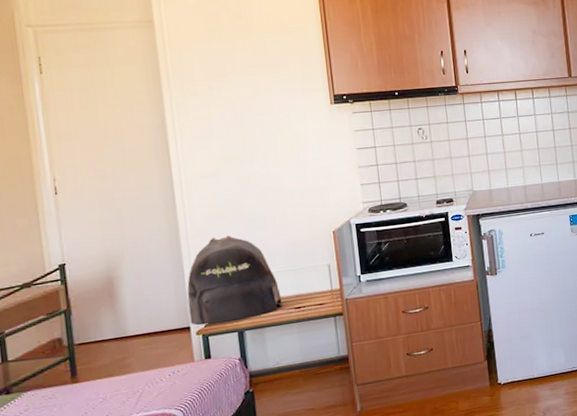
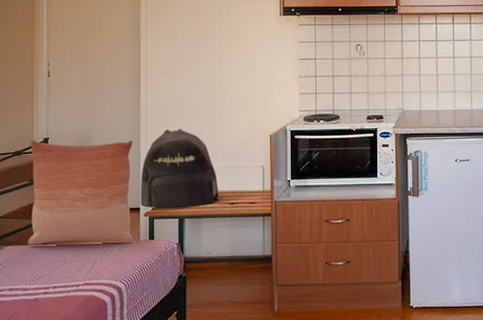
pillow: none [42,254,187,387] -> present [28,140,134,245]

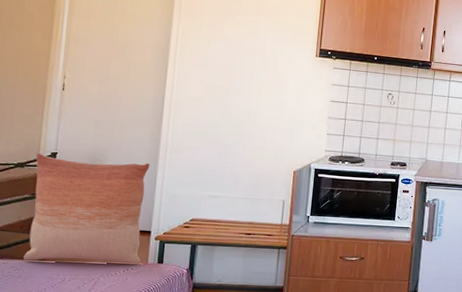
backpack: present [141,128,219,208] -> none [152,156,236,234]

